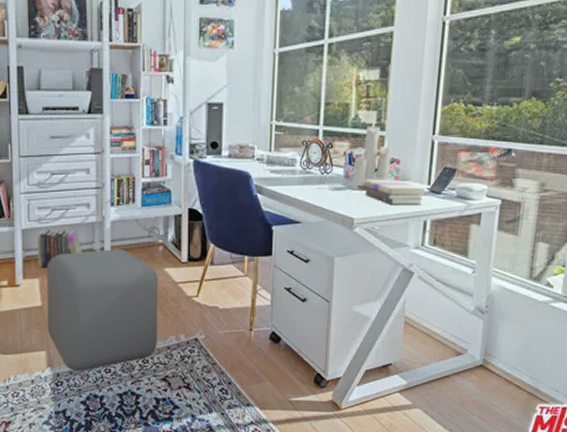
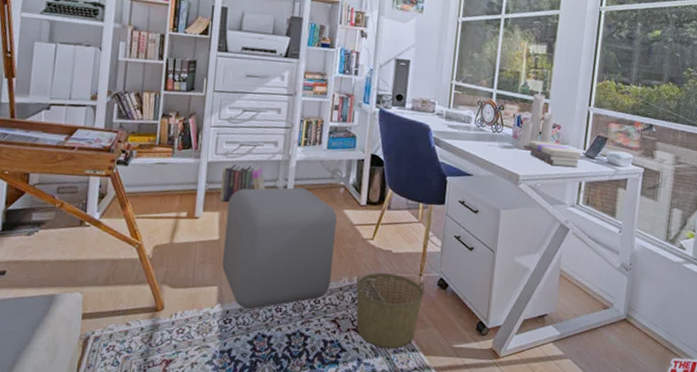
basket: none [184,329,256,404] -> present [356,272,425,349]

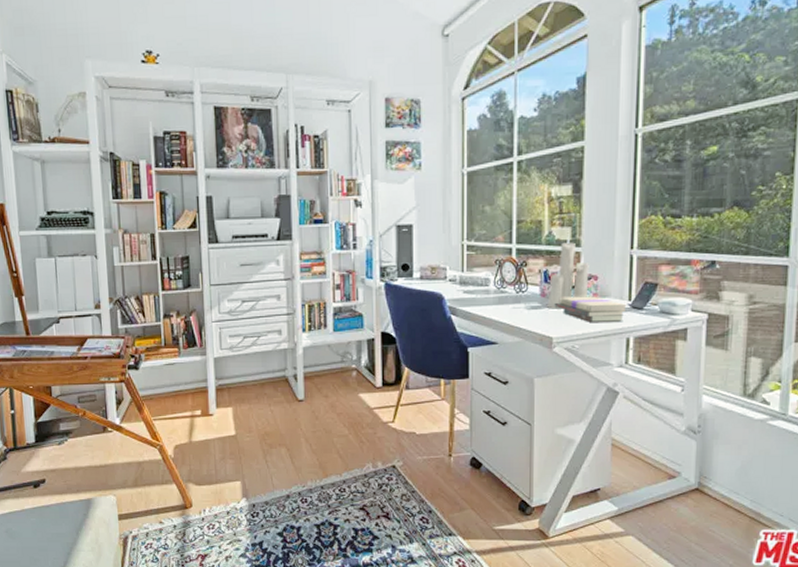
books: present [220,164,266,203] -> none [229,357,275,397]
cube: present [222,187,337,309] -> none [239,375,354,501]
basket: present [356,272,425,349] -> none [381,455,456,534]

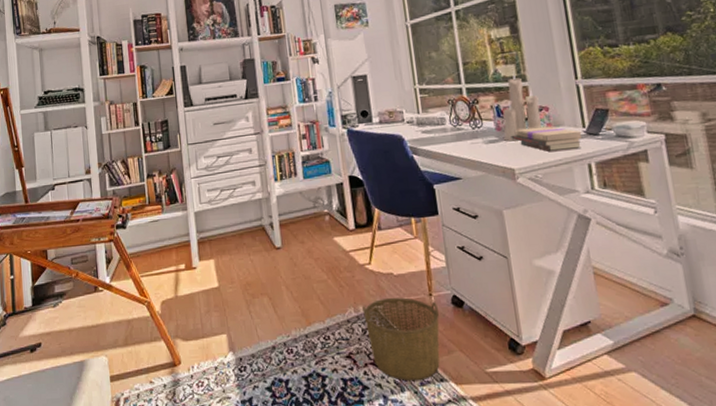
basket: none [381,455,456,534] -> present [362,297,440,382]

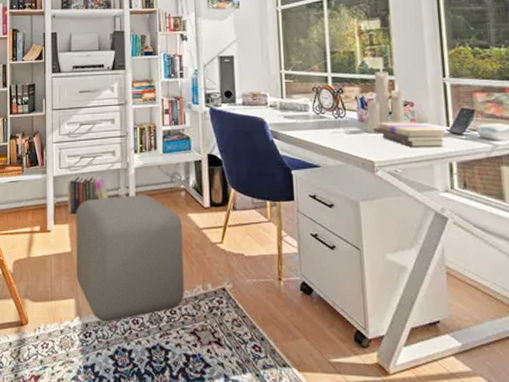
books: none [208,207,253,249] -> present [67,176,109,215]
cube: none [220,222,337,354] -> present [76,195,184,321]
basket: present [362,297,440,382] -> none [211,278,287,364]

